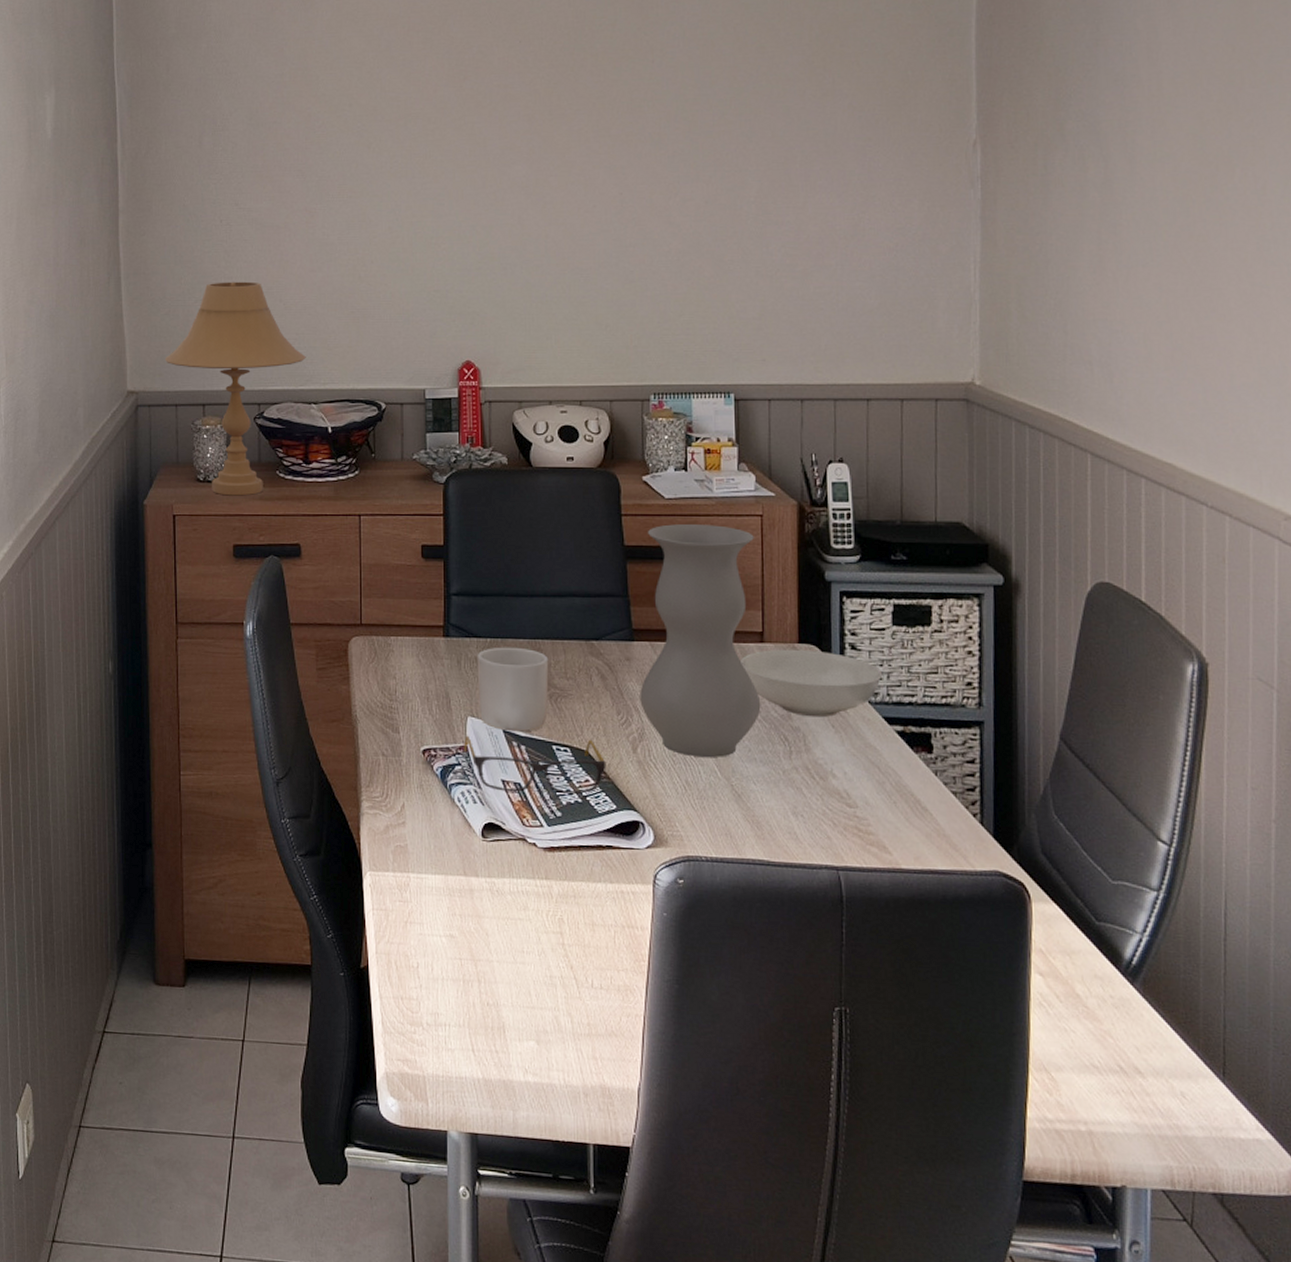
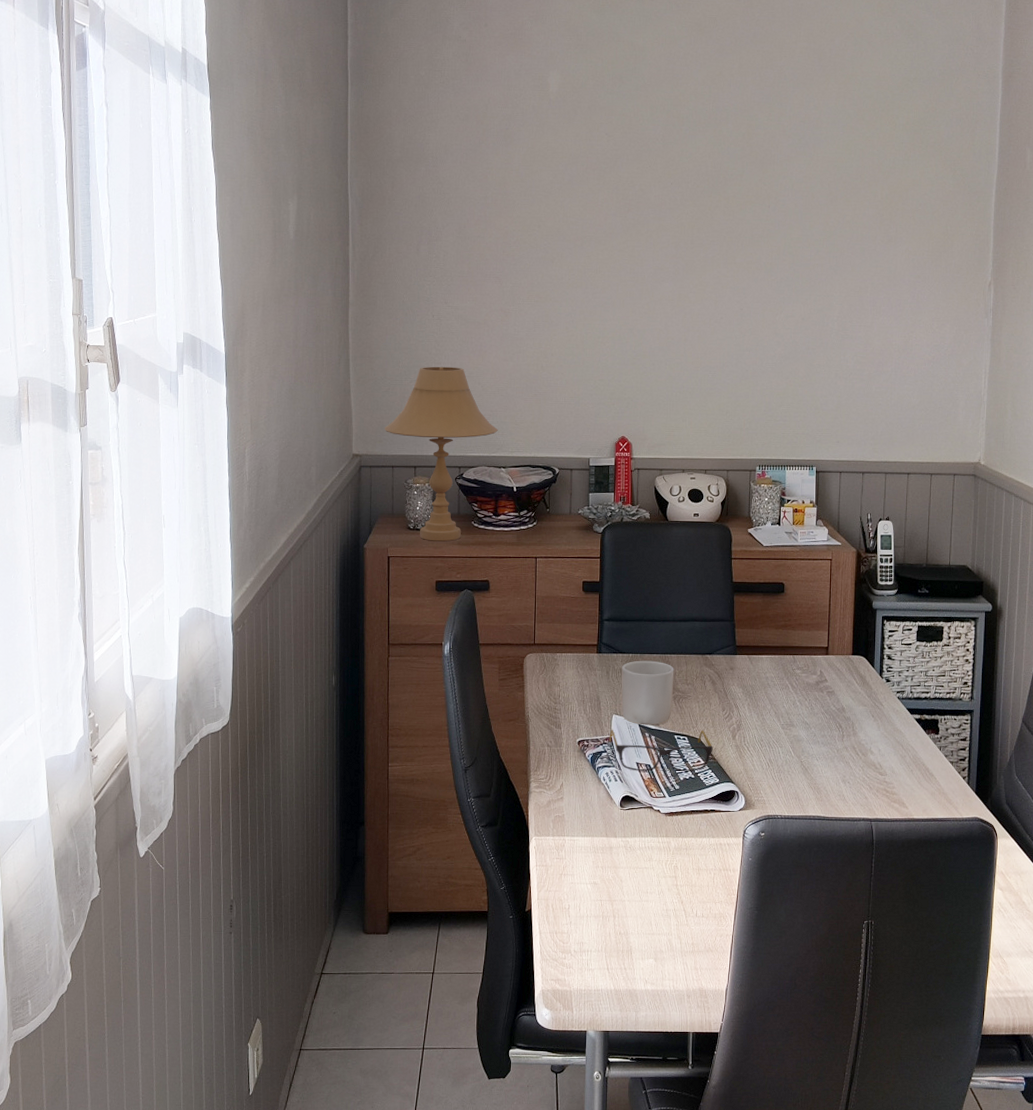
vase: present [640,524,761,758] -> none [739,566,825,742]
bowl: present [741,649,883,718] -> none [811,659,909,710]

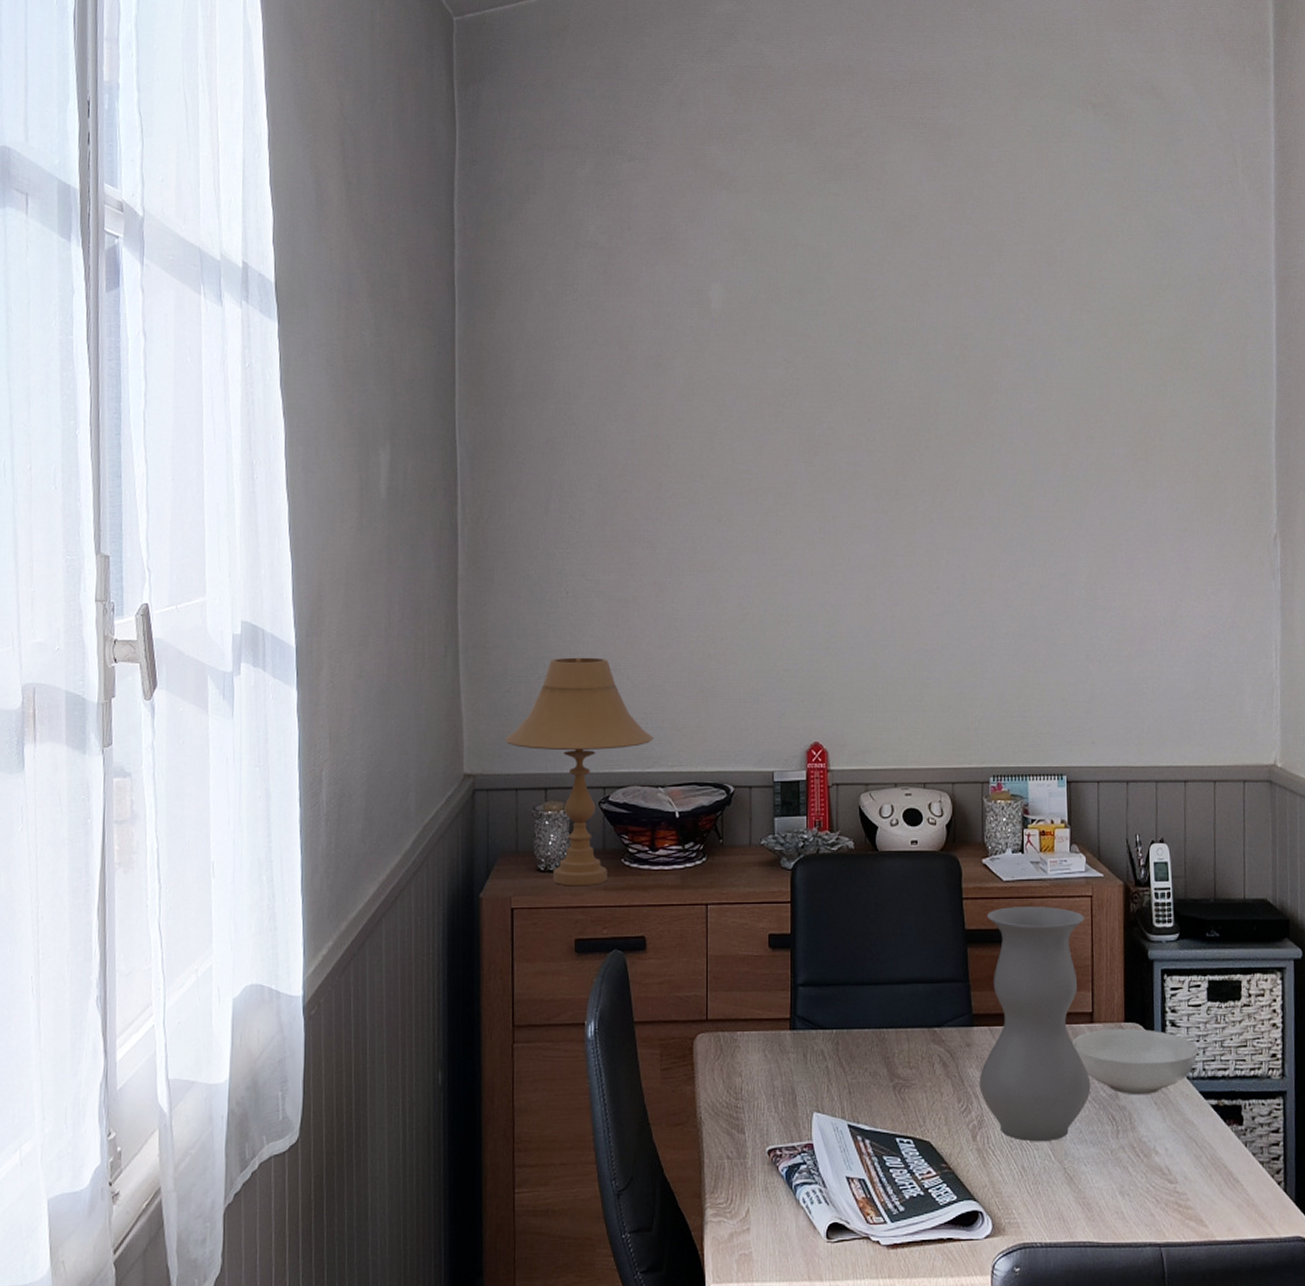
eyeglasses: present [609,729,713,772] -> none [809,1129,948,1189]
mug: present [621,660,674,726] -> none [822,1037,893,1126]
vase: none [739,566,825,742] -> present [979,907,1091,1142]
bowl: none [811,659,909,710] -> present [1072,1028,1200,1095]

